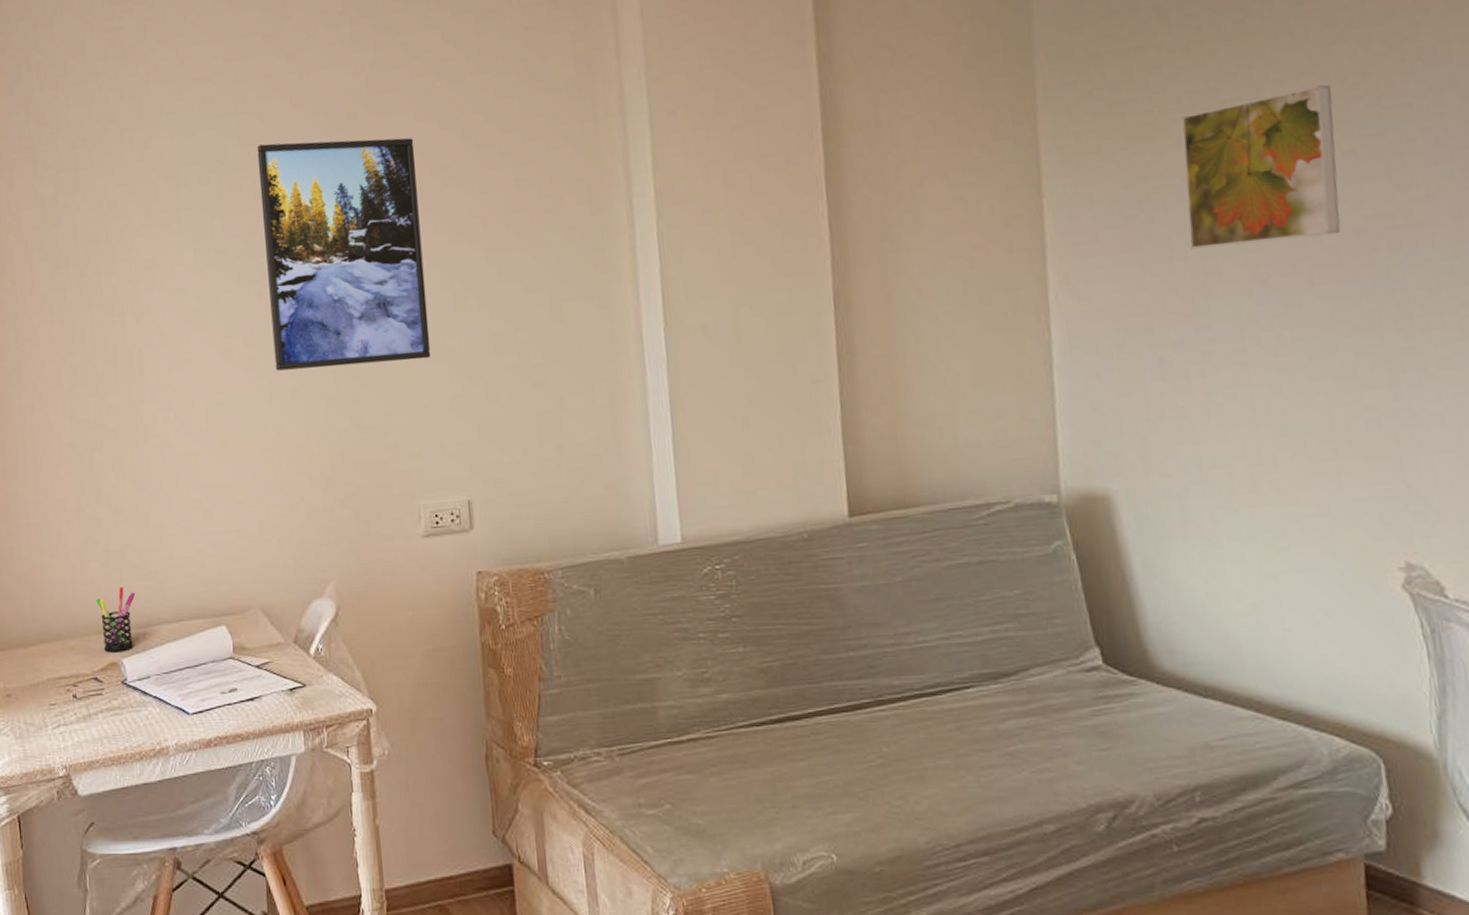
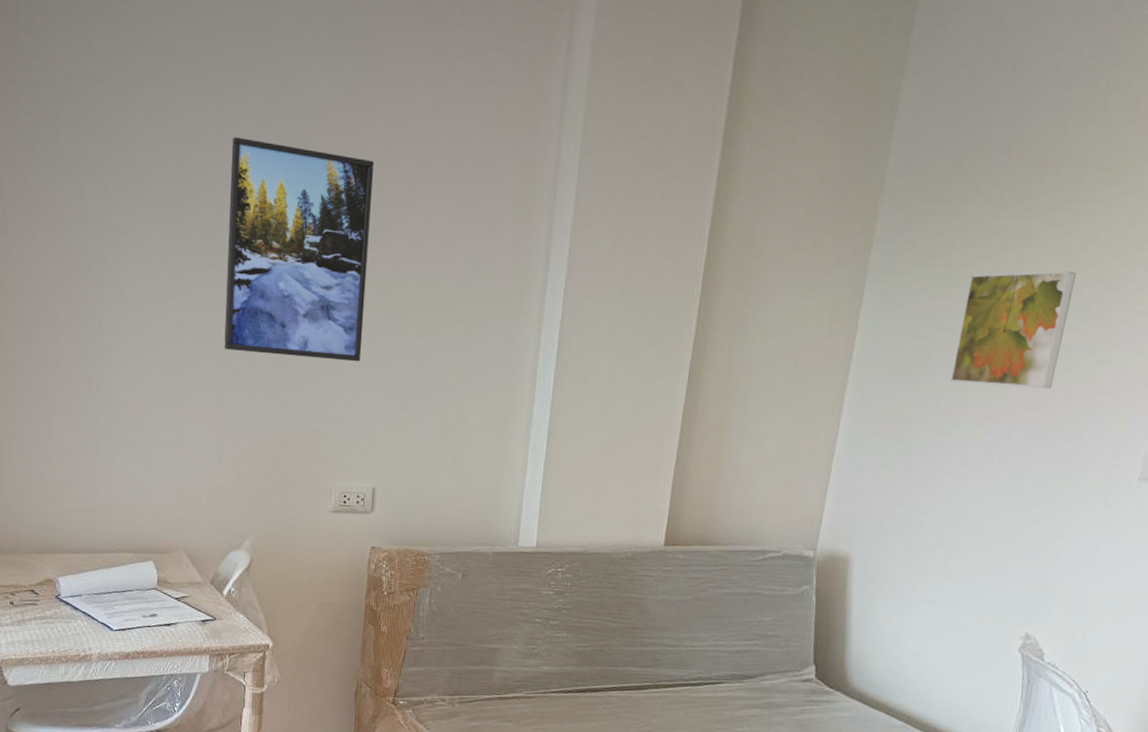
pen holder: present [96,587,135,652] -> none [39,516,75,571]

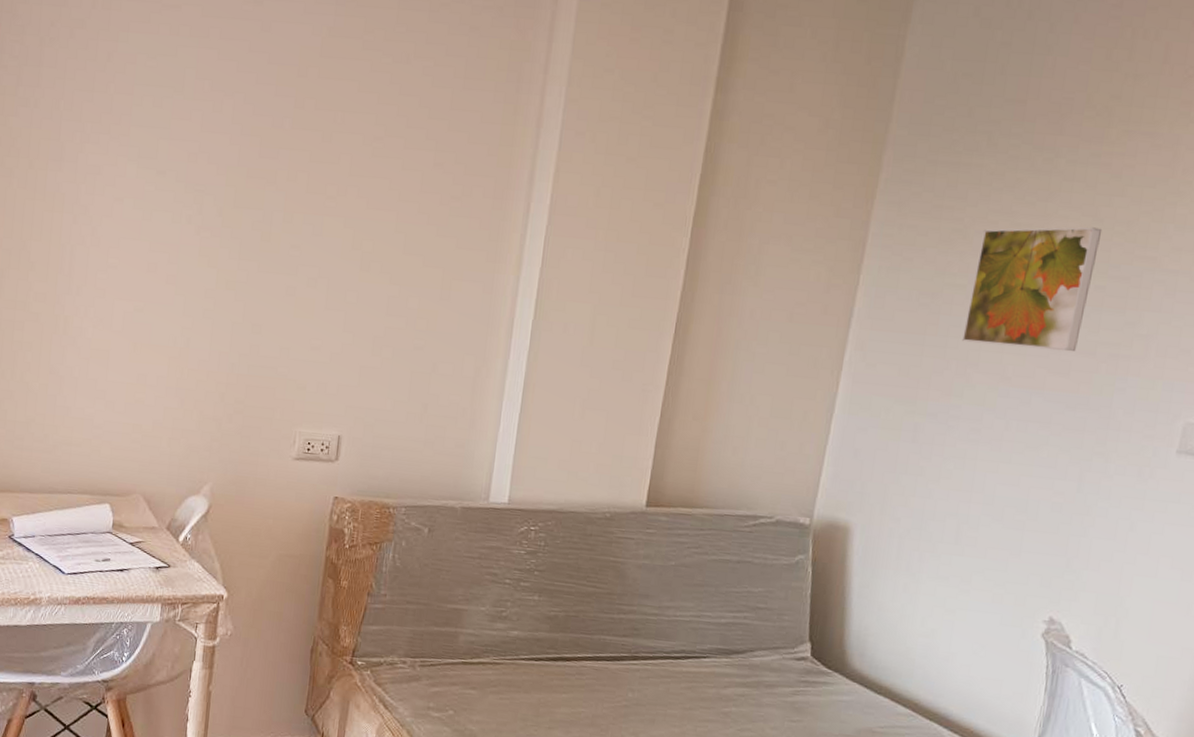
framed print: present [224,137,375,362] -> none [192,81,353,307]

